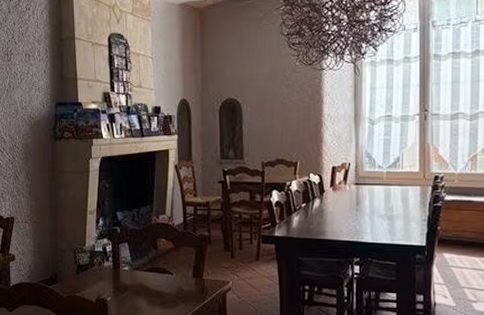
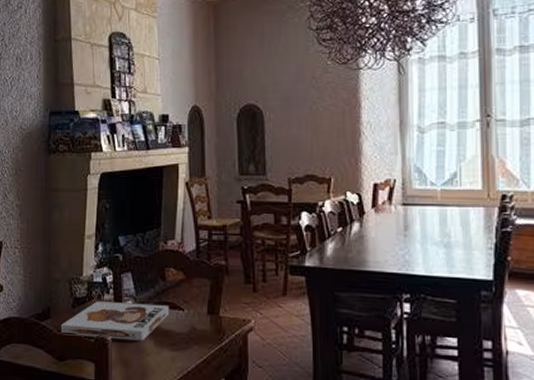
board game: none [66,268,161,301] -> present [60,301,170,341]

